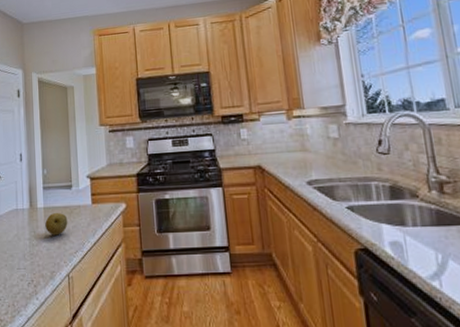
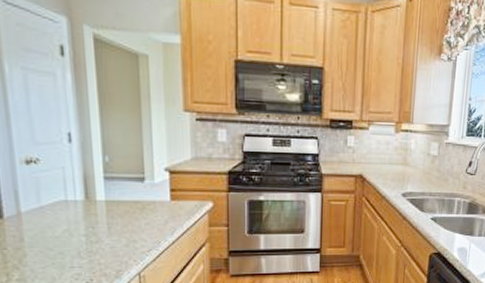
fruit: present [45,212,68,236] -> none [108,207,139,233]

